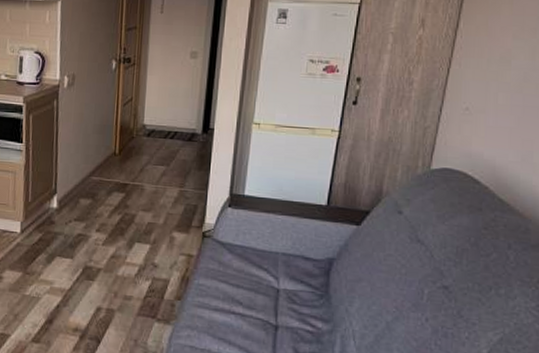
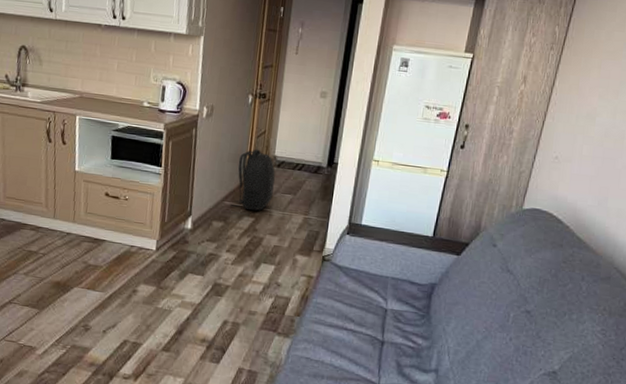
backpack: none [98,118,145,186] -> present [230,149,275,211]

